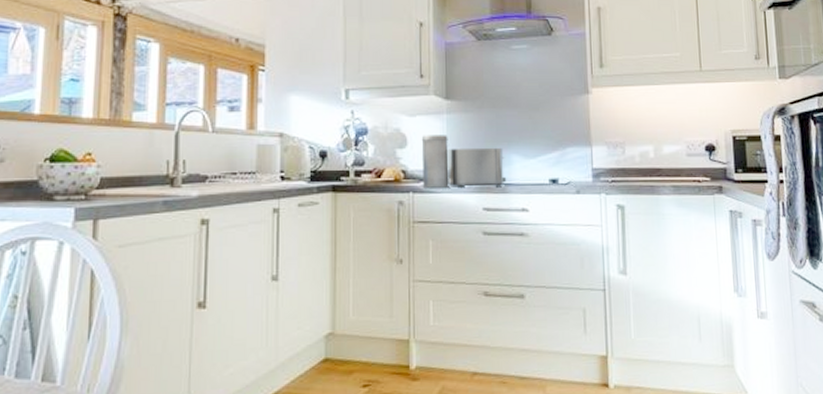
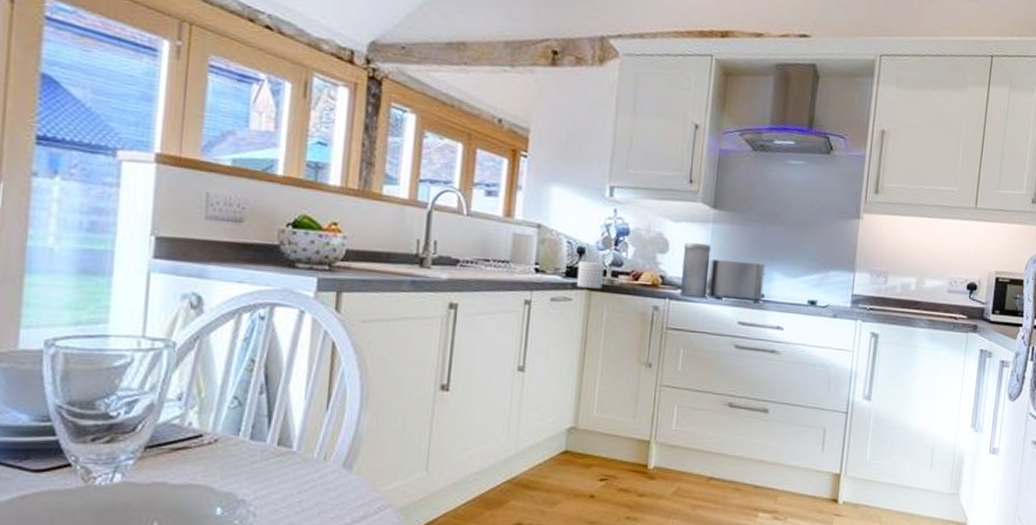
mug: none [321,164,347,190] -> present [576,261,604,289]

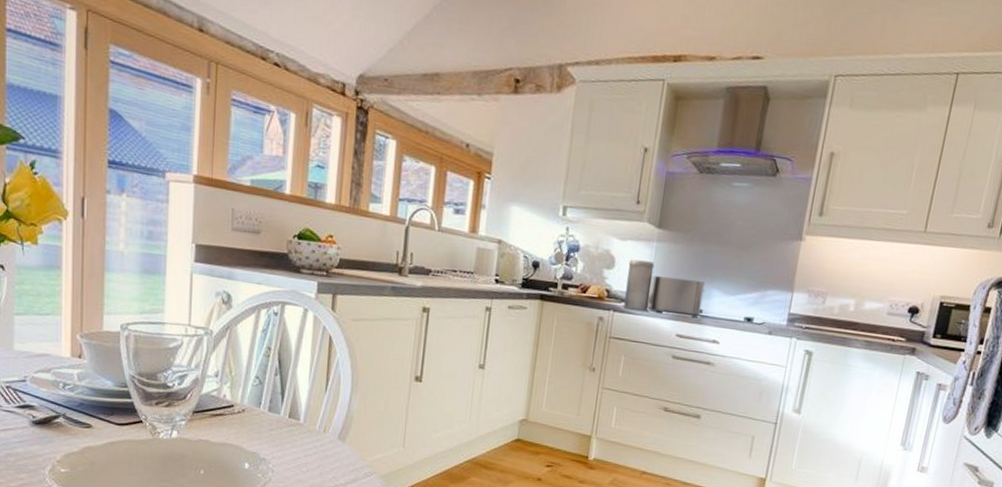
mug: present [576,261,604,289] -> none [530,274,556,300]

